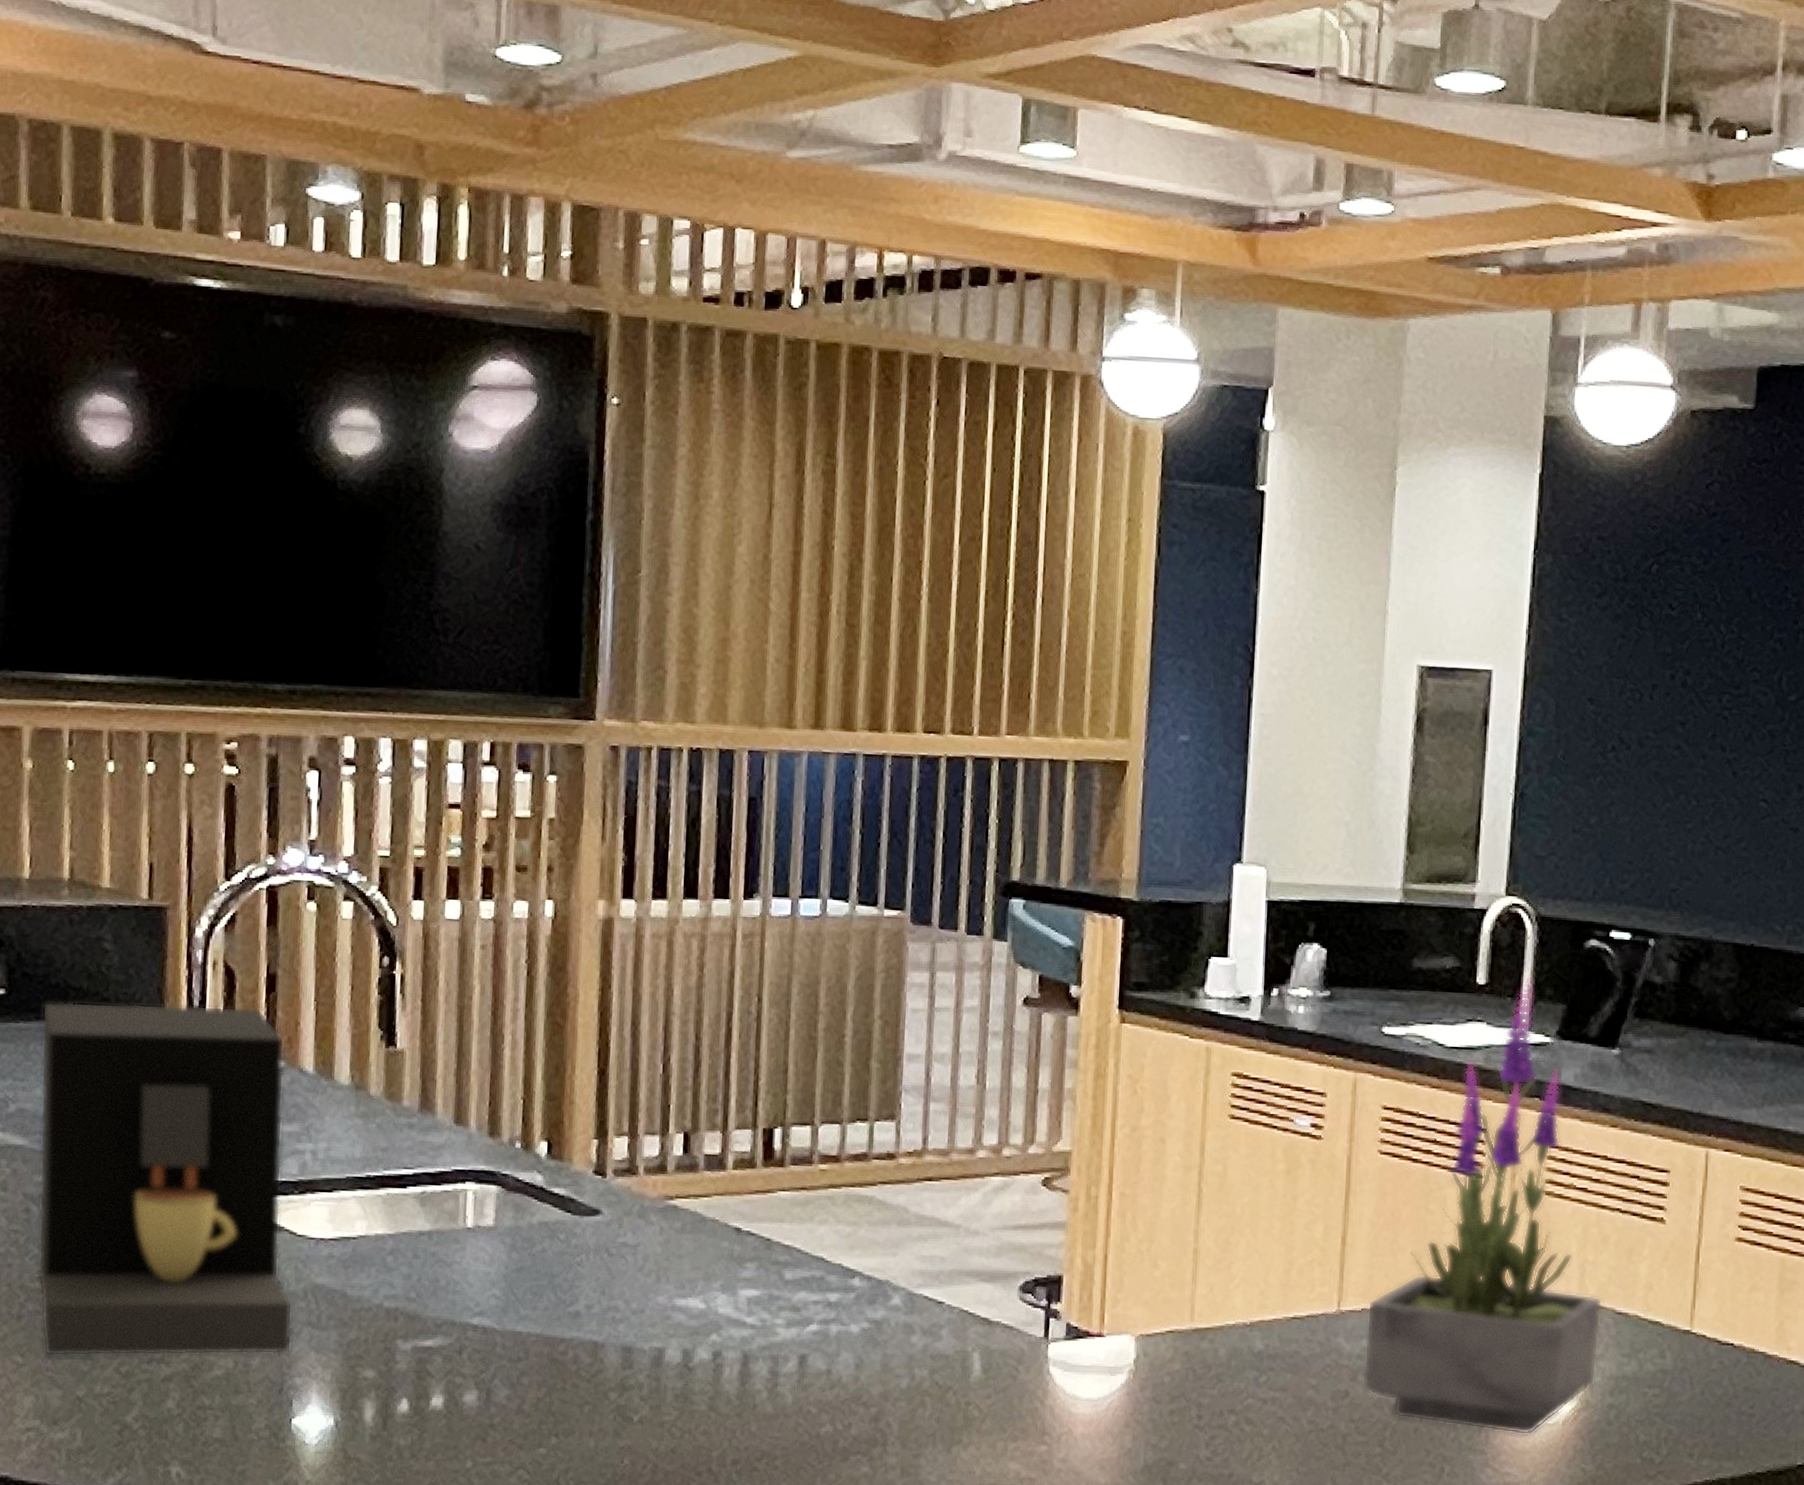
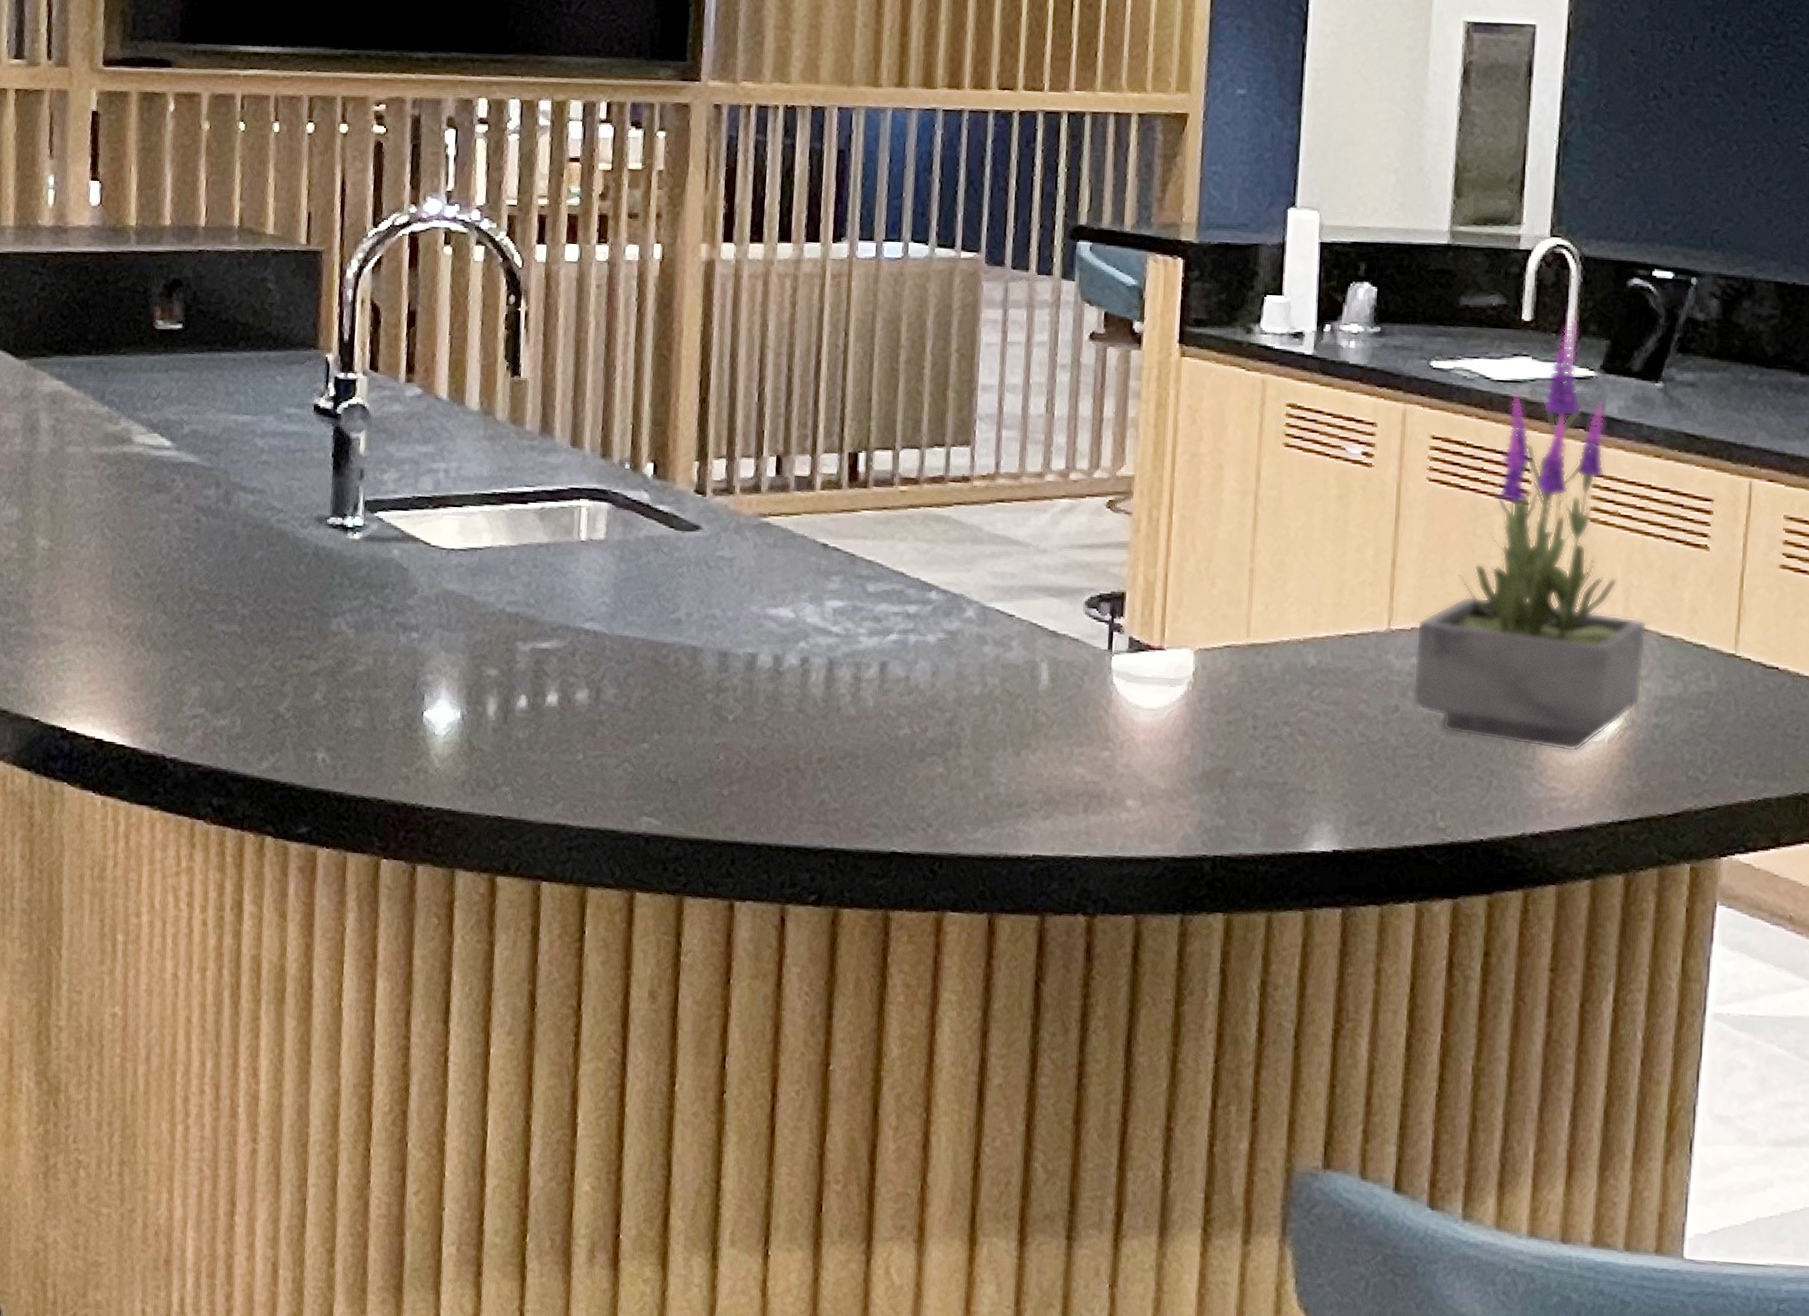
coffee maker: present [38,1001,293,1357] -> none [205,335,426,653]

